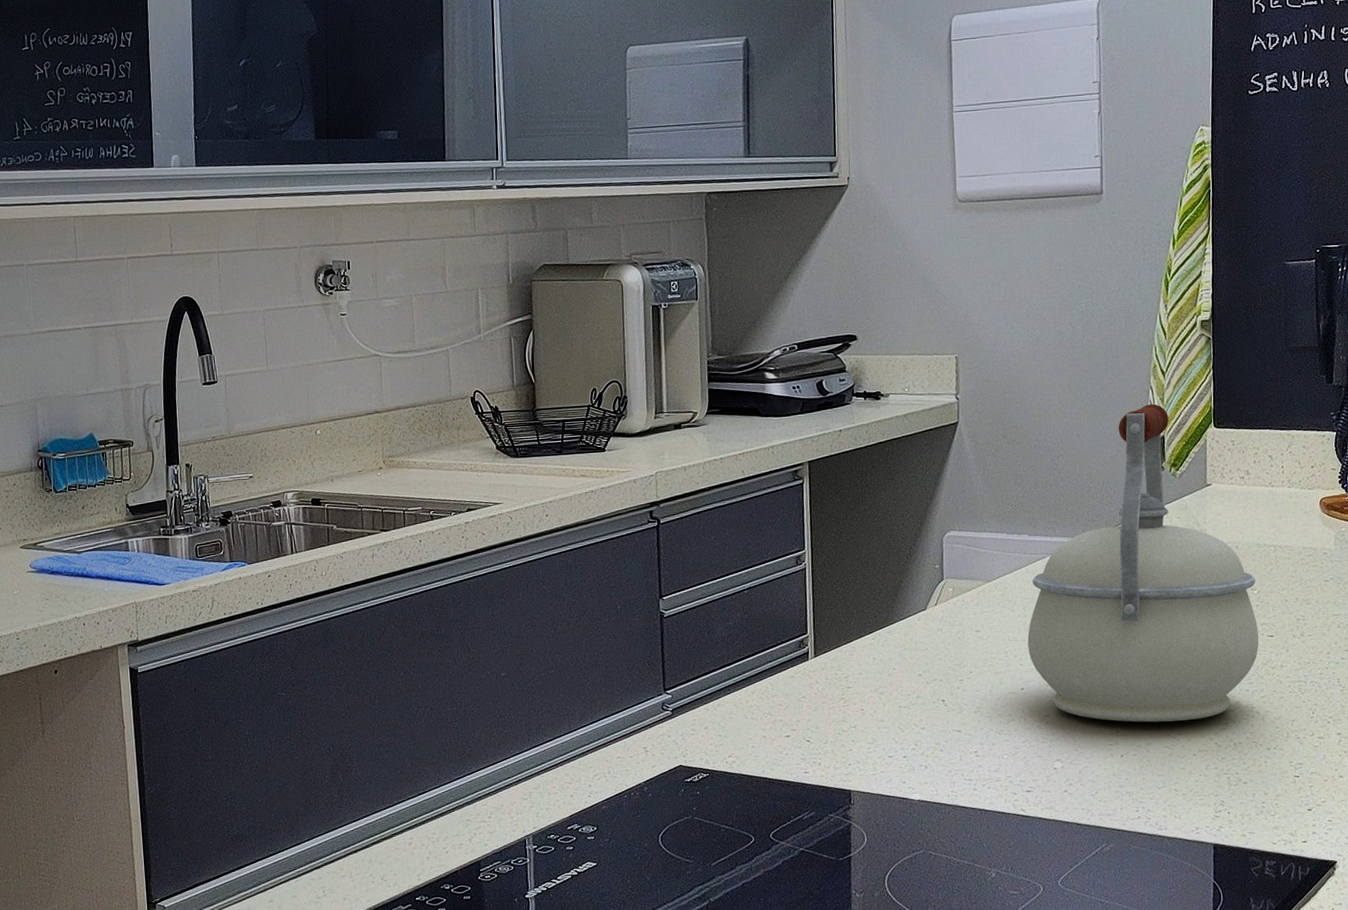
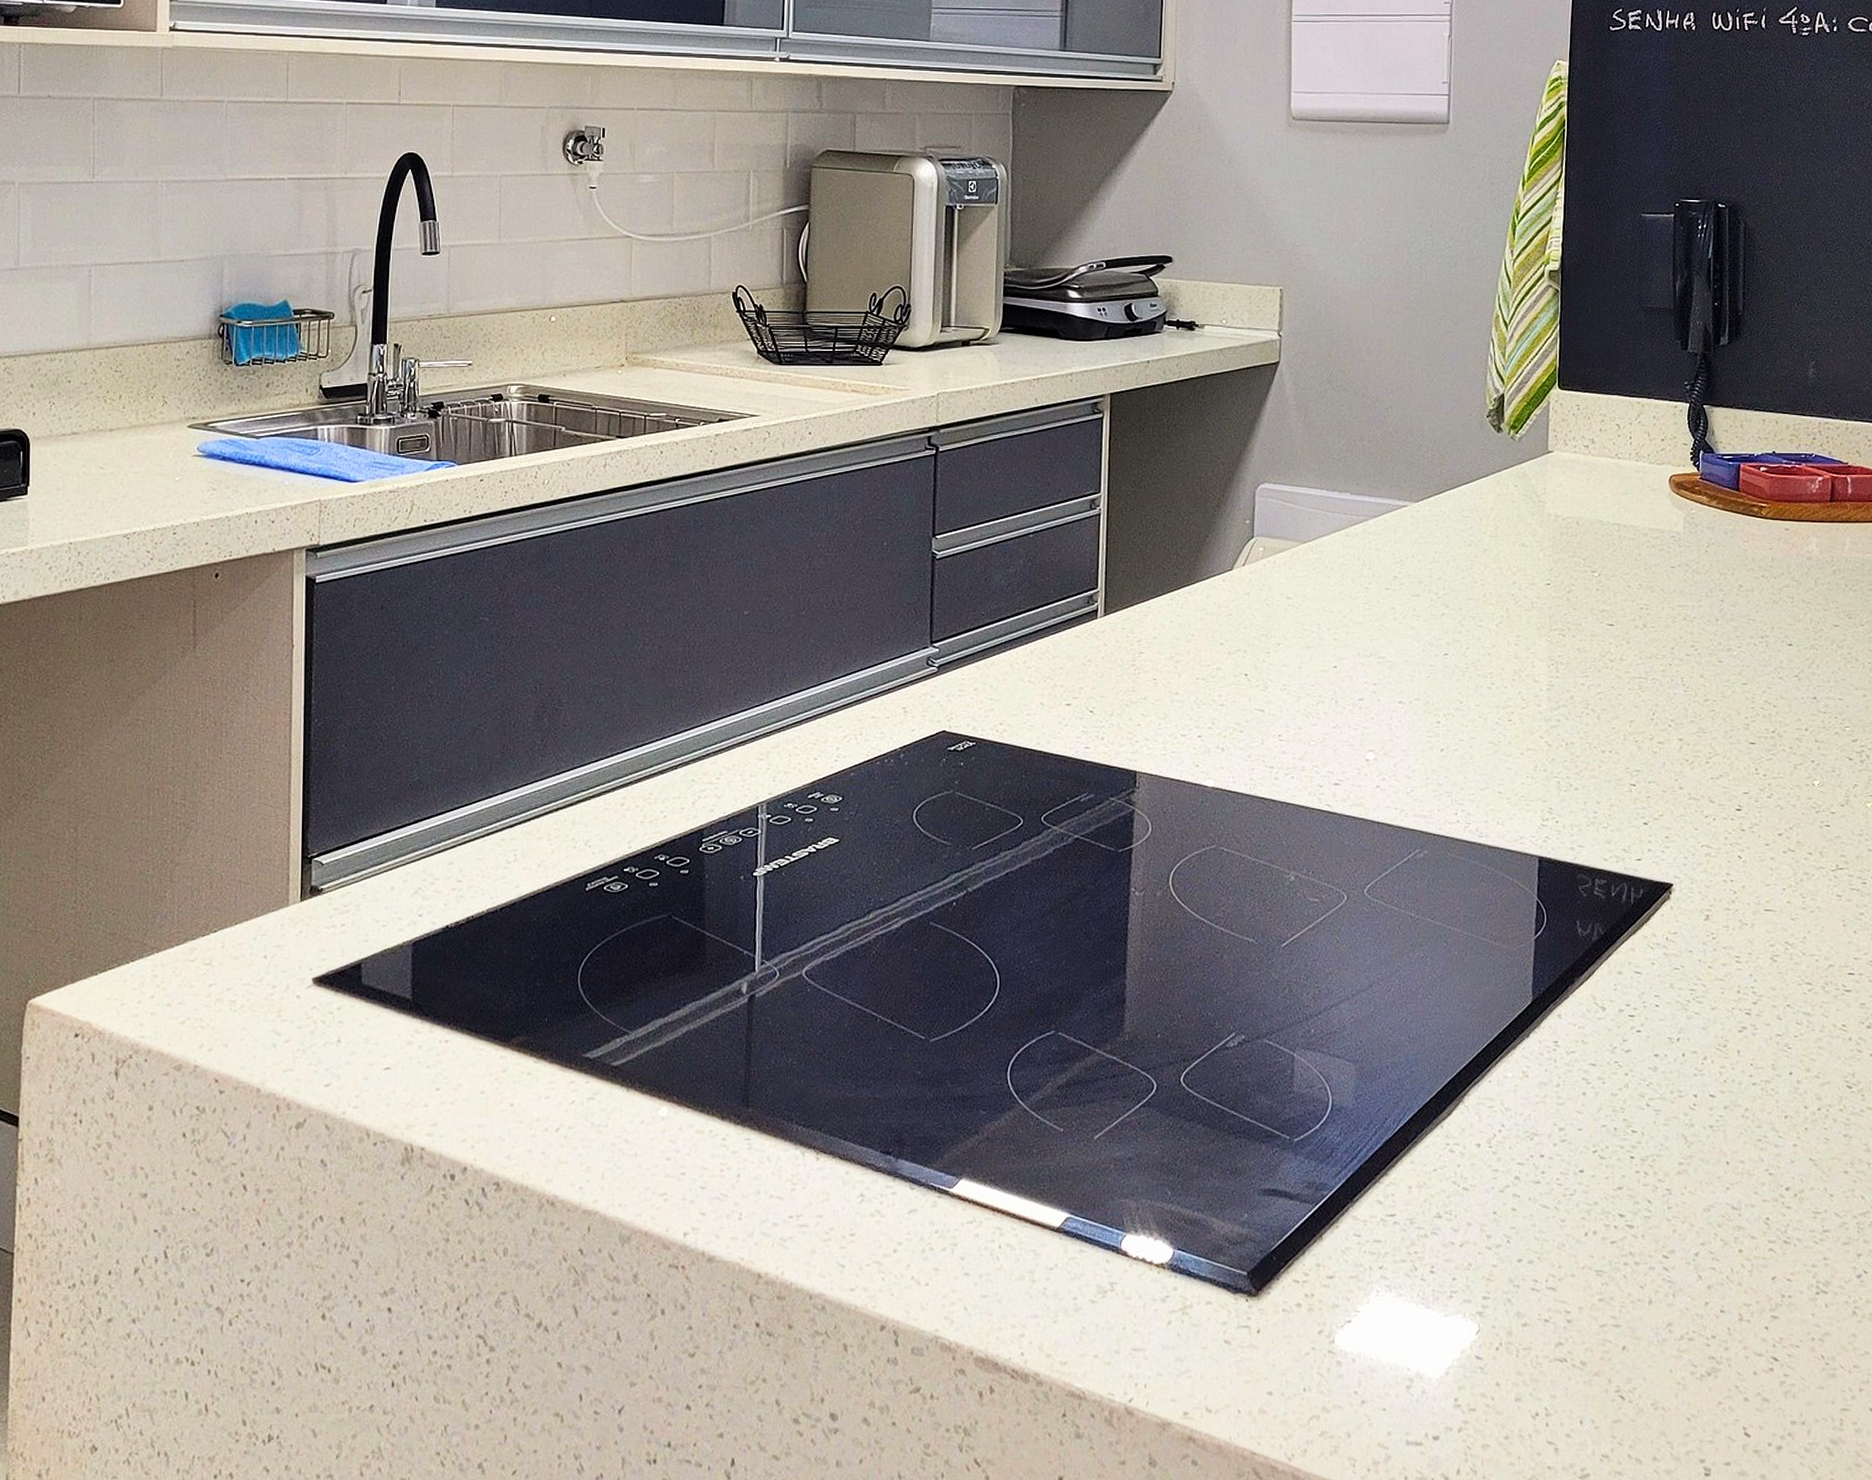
kettle: present [1027,403,1259,723] -> none [1344,357,1597,714]

